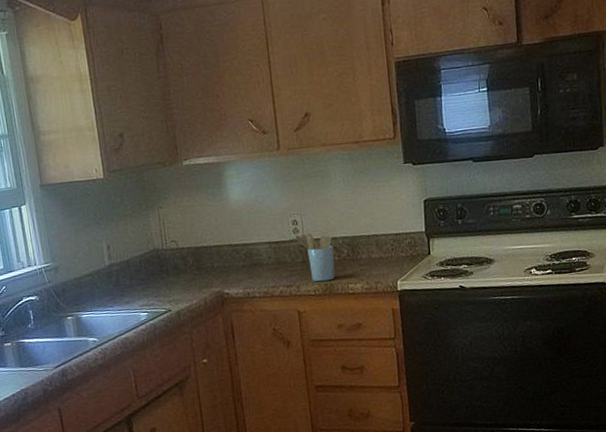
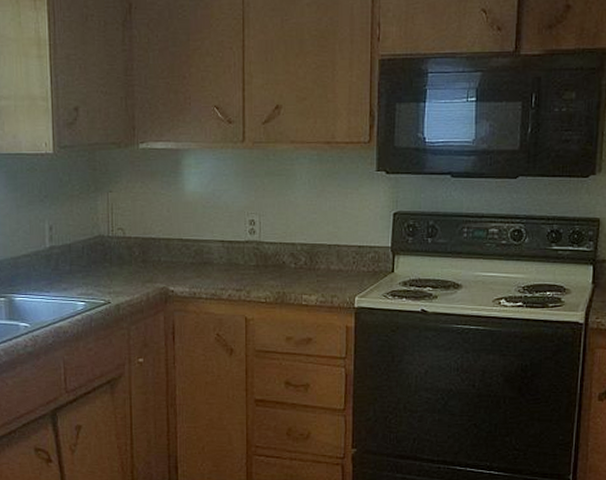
utensil holder: present [295,233,335,282] -> none [251,236,291,289]

